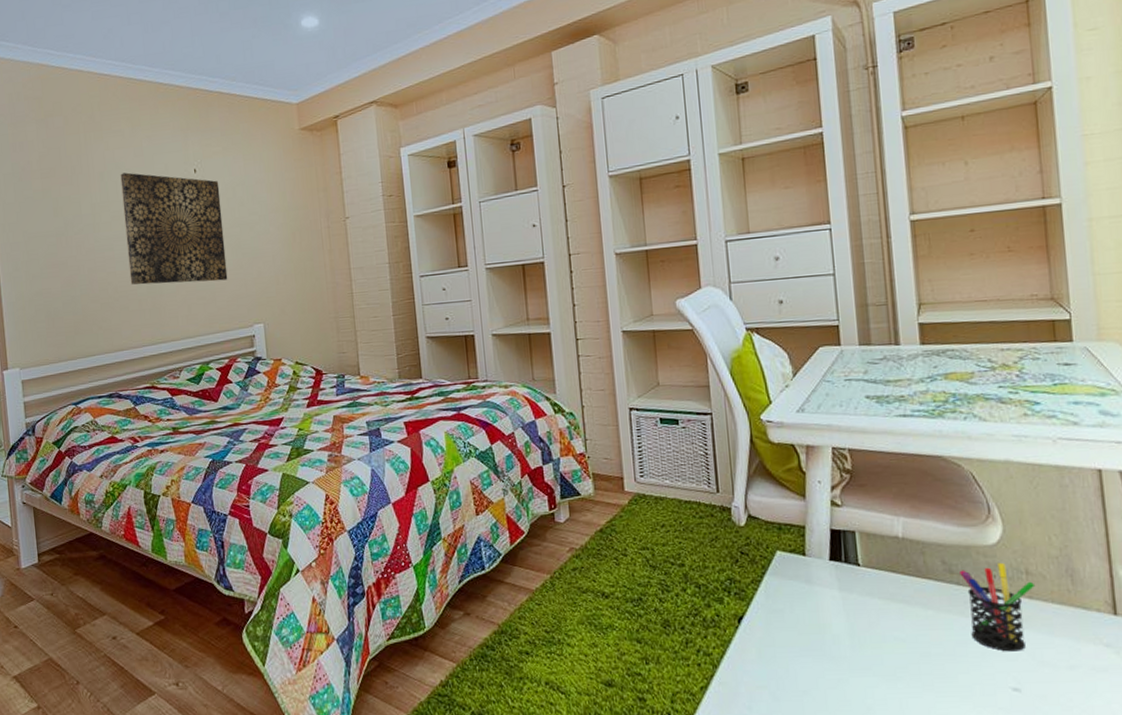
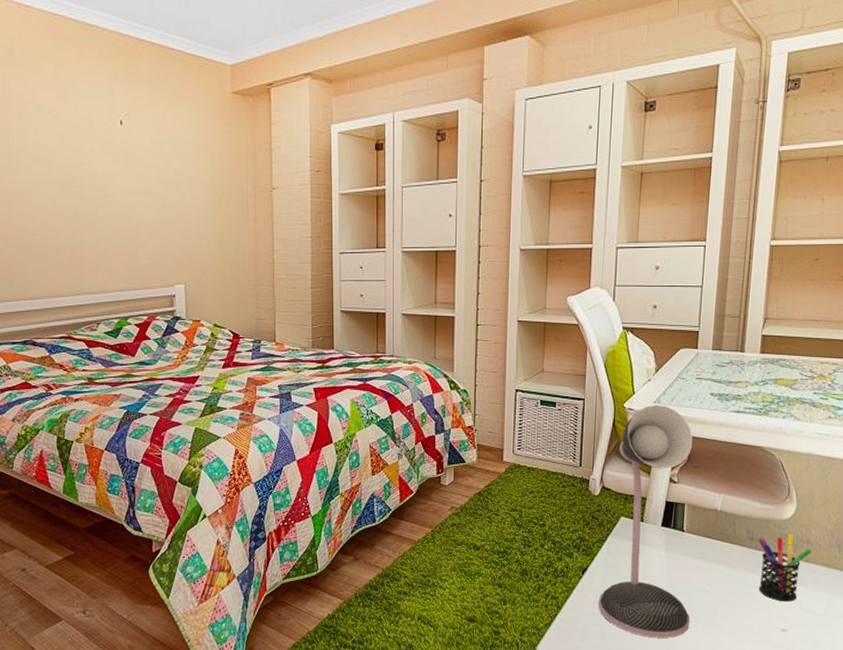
wall art: present [120,172,228,285] -> none [40,116,151,238]
desk lamp: none [761,413,886,703] -> present [598,404,693,638]

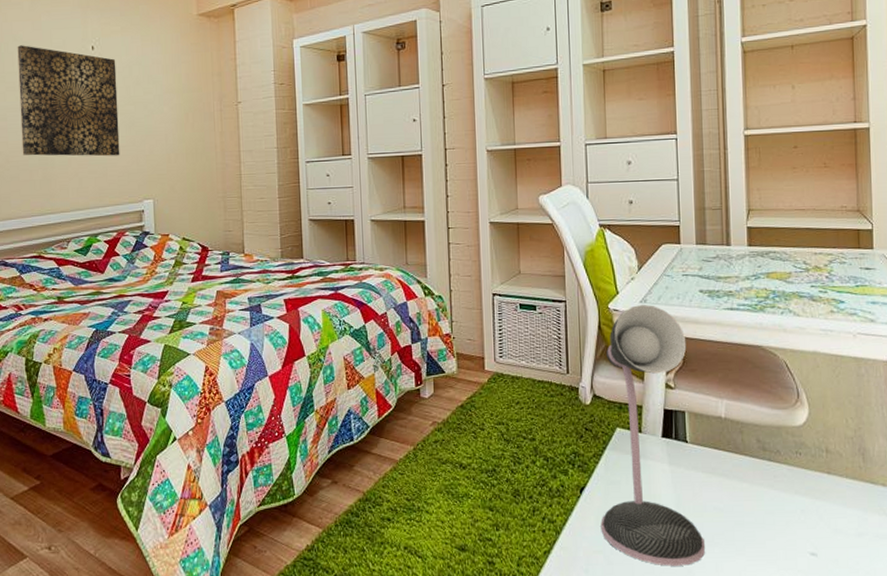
wall art: none [40,116,151,238] -> present [17,45,120,157]
pen holder: present [758,533,812,602] -> none [771,441,834,521]

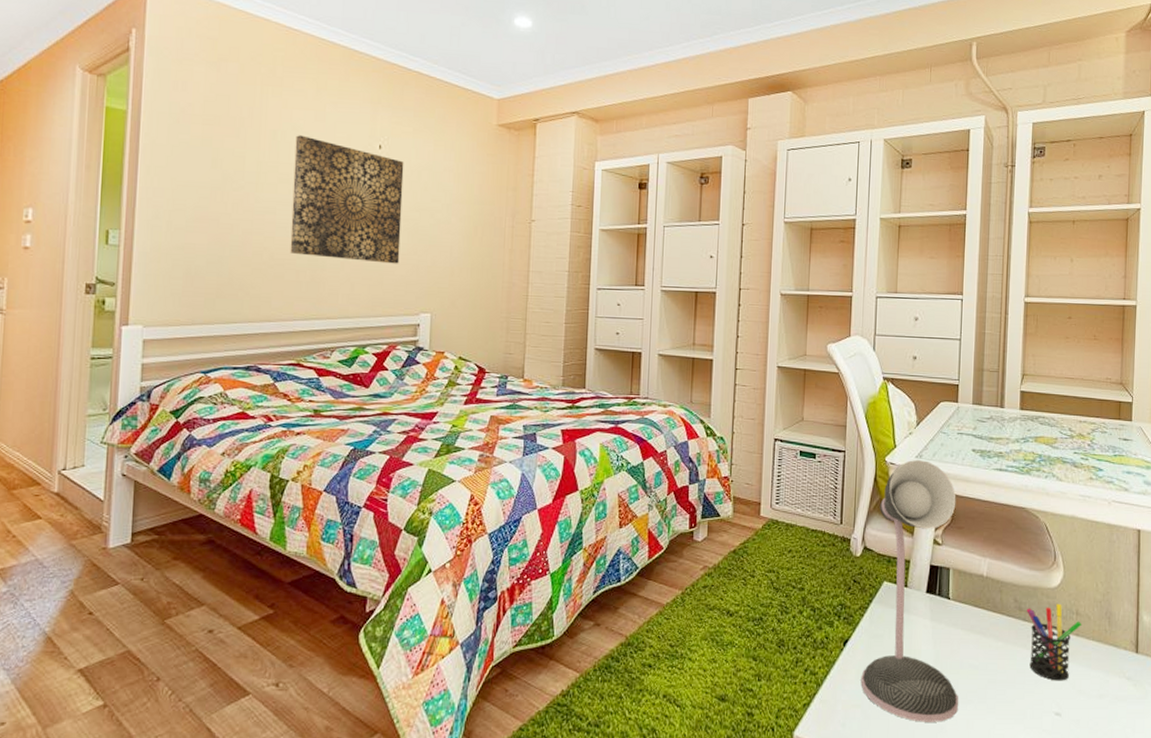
pen holder: none [771,441,834,521] -> present [1027,603,1082,681]

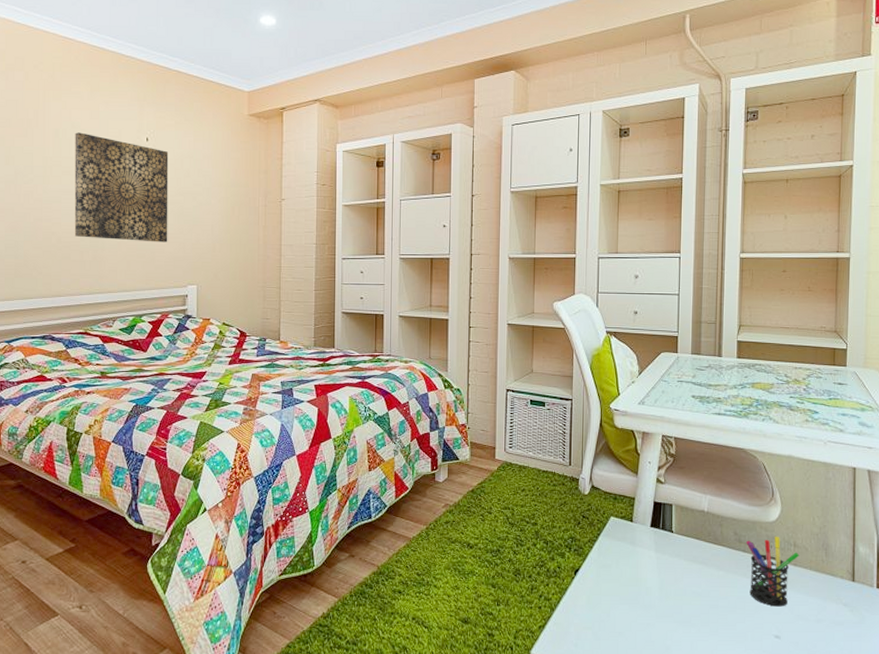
desk lamp: present [861,459,958,722] -> none [591,405,682,643]

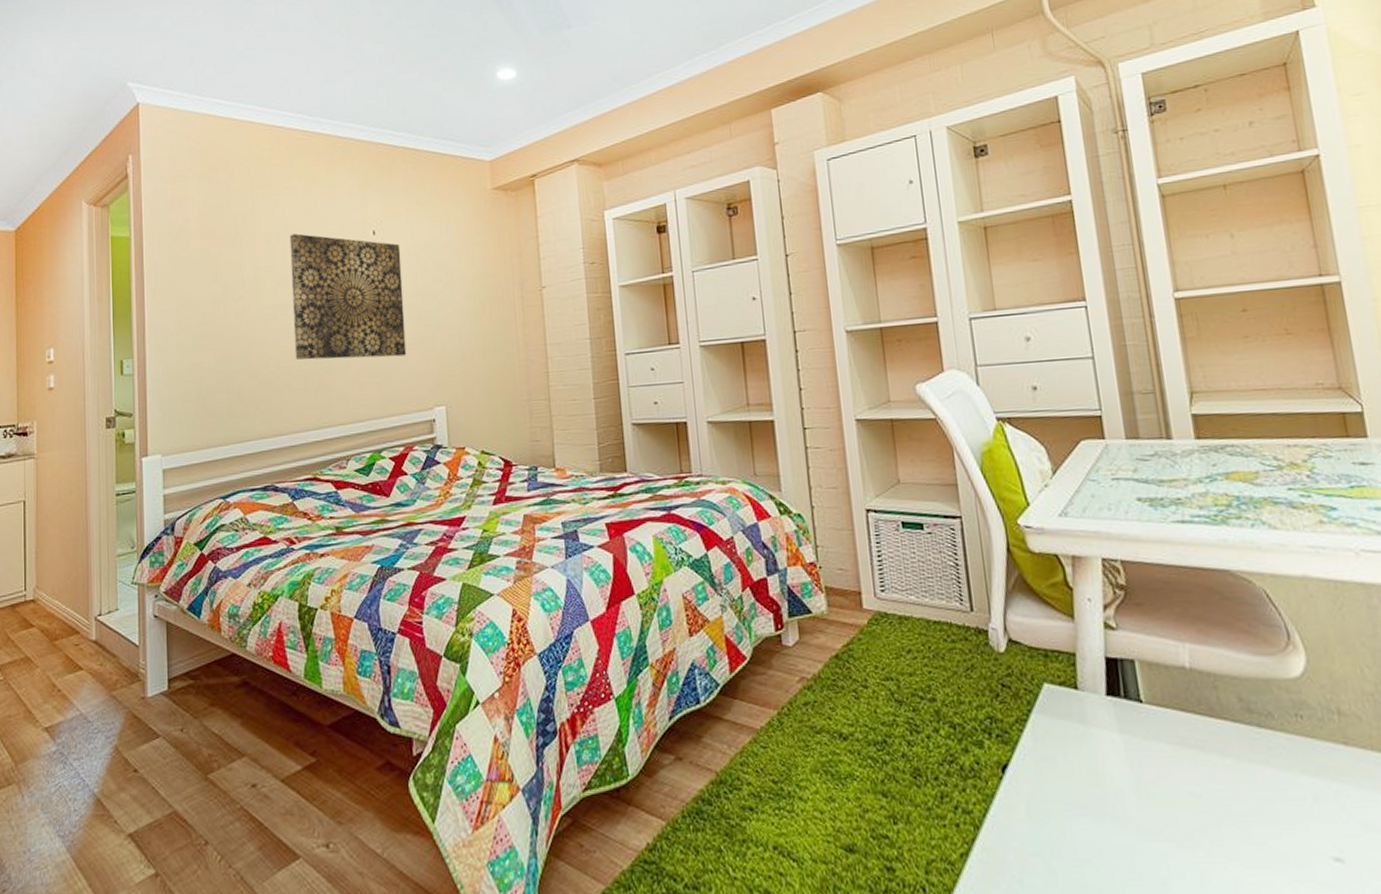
pen holder: present [746,536,800,607] -> none [1260,700,1351,811]

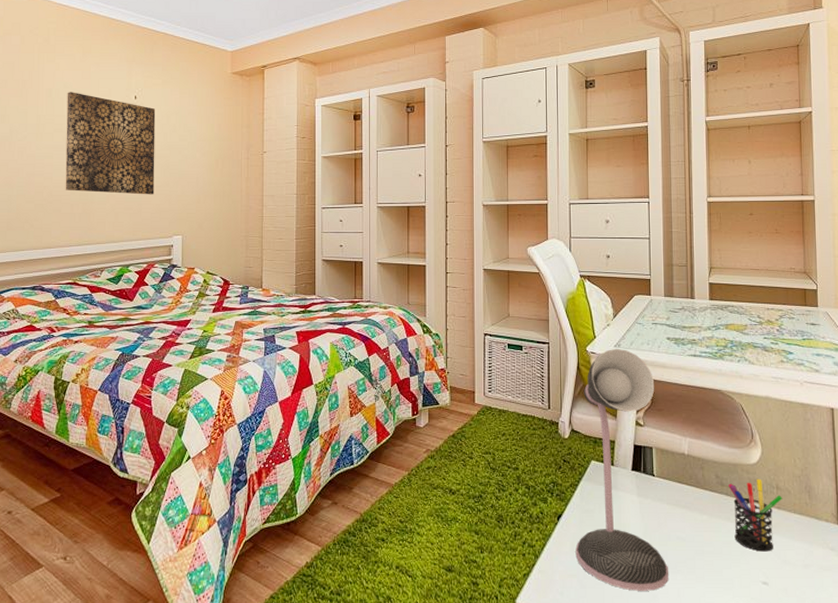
desk lamp: none [1020,518,1183,876] -> present [575,348,668,591]
pen holder: none [1260,700,1351,811] -> present [728,478,783,552]

